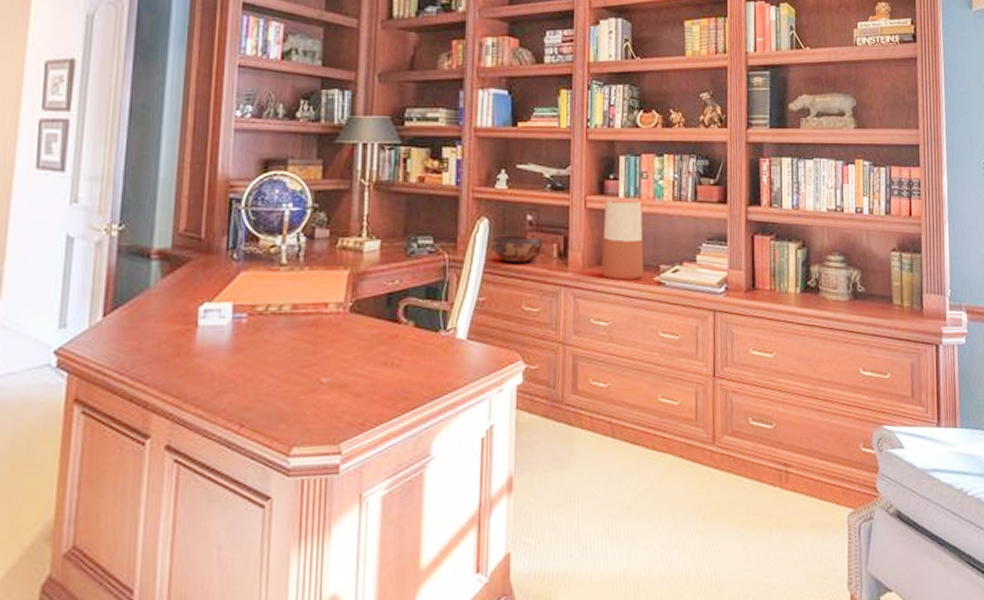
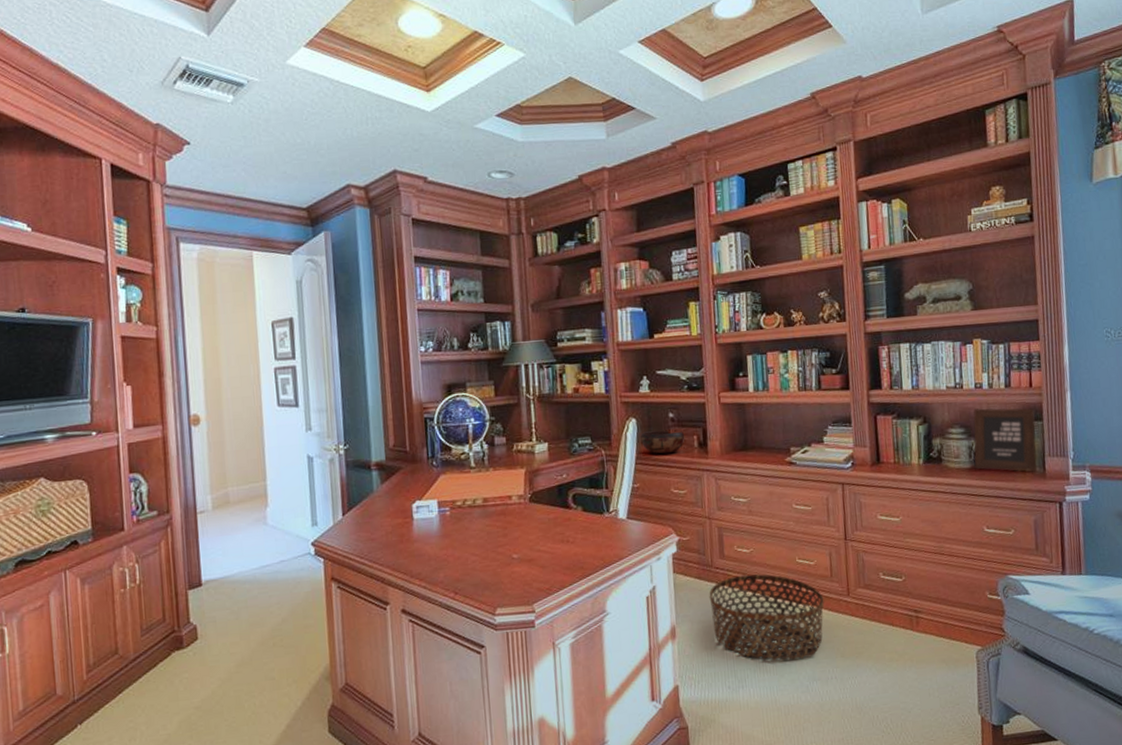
basket: none [556,414,687,523] -> present [709,574,824,661]
vase: present [601,200,644,281] -> none [736,393,776,463]
picture frame: none [852,235,914,309] -> present [973,408,1036,472]

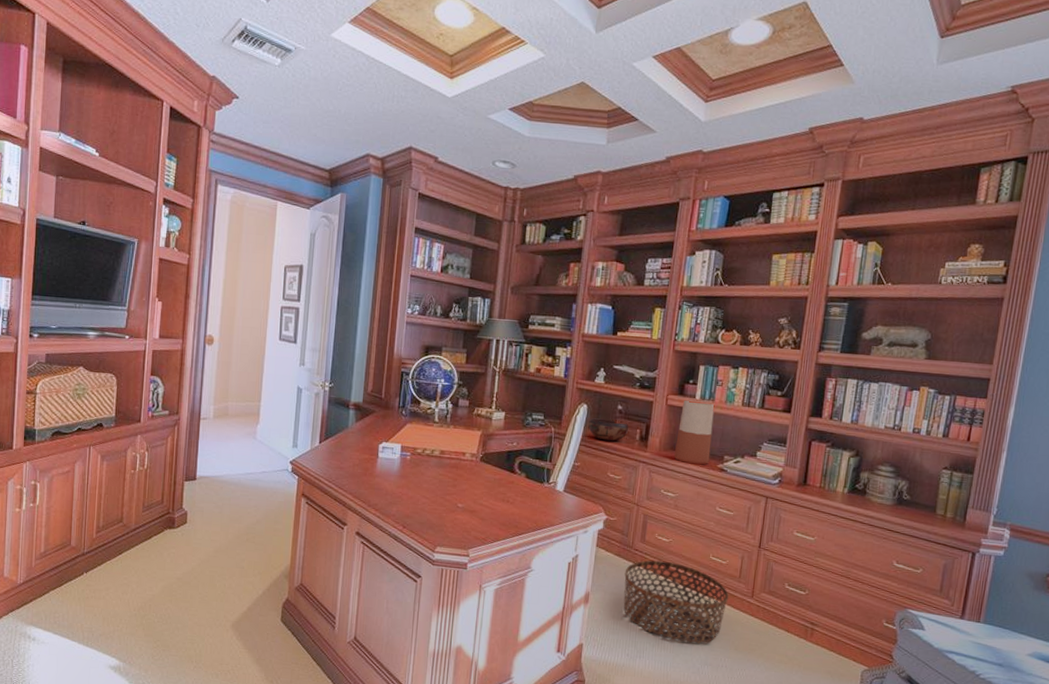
vase: none [736,393,776,463] -> present [673,400,714,465]
picture frame: present [973,408,1036,472] -> none [896,452,968,520]

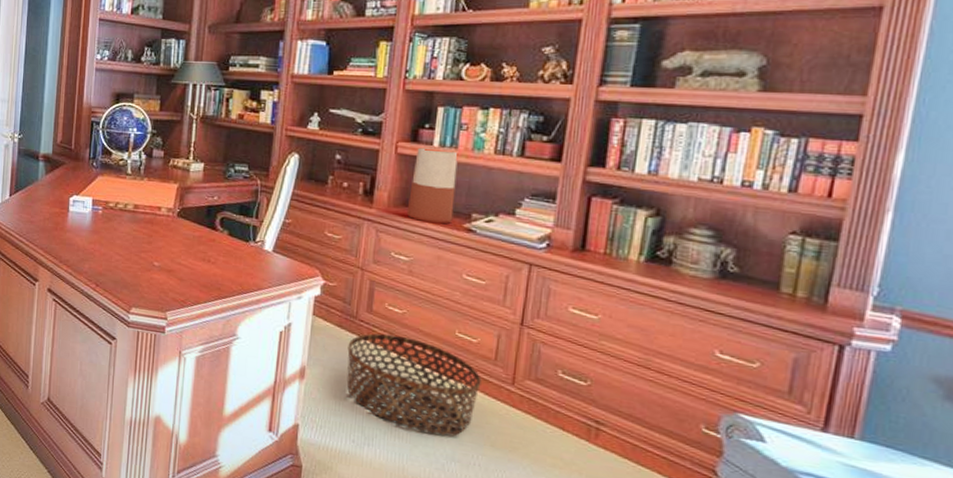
decorative bowl: present [588,418,629,442] -> none [300,169,350,196]

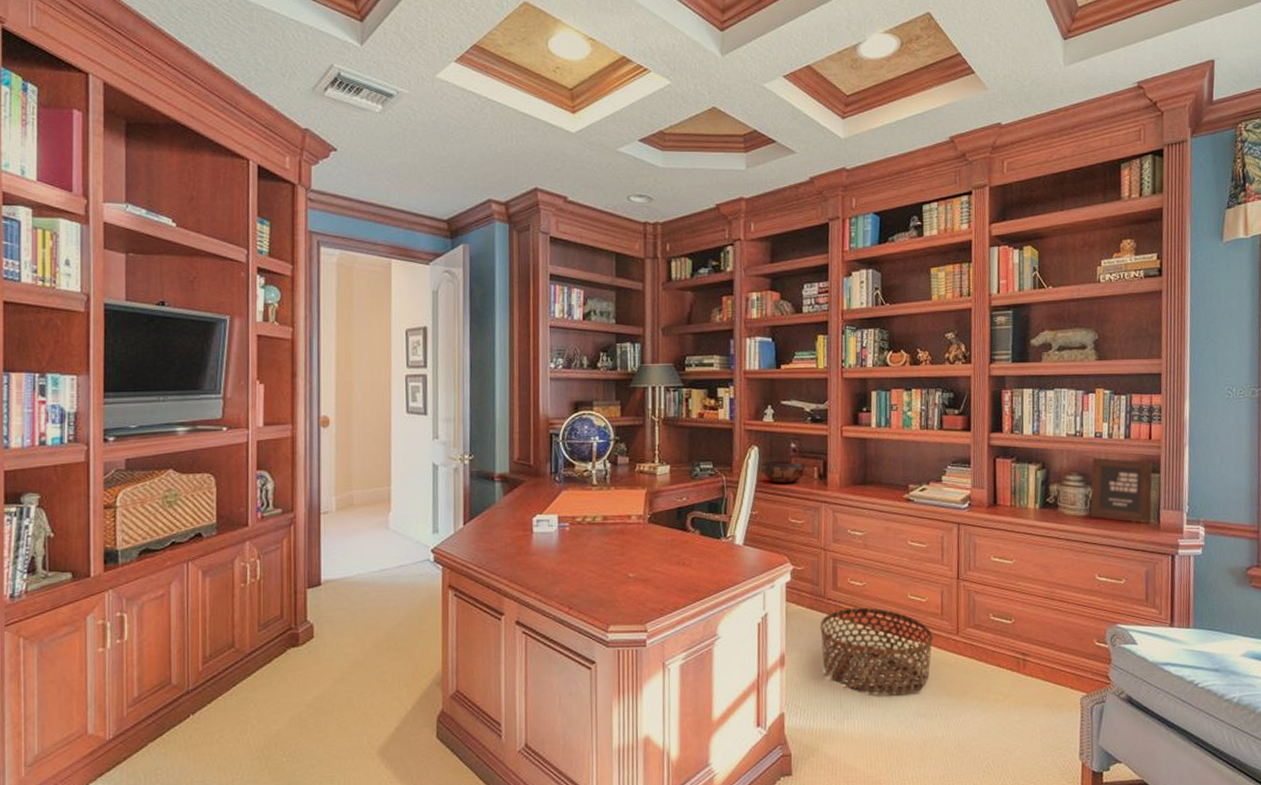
decorative bowl: none [300,169,350,196] -> present [762,460,806,484]
vase: present [406,147,458,225] -> none [856,429,894,498]
picture frame: none [718,211,829,301] -> present [1090,457,1153,523]

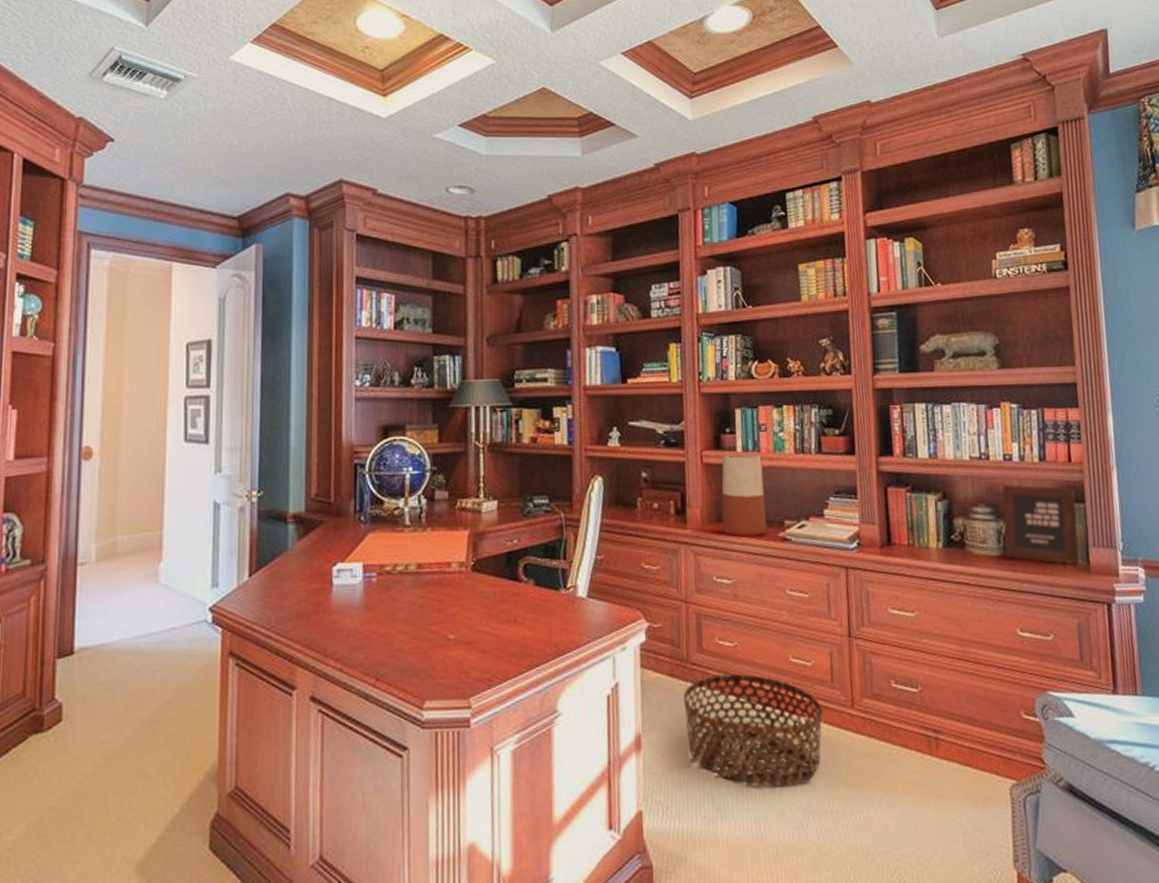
decorative bowl: present [762,460,806,484] -> none [607,492,660,522]
vase: none [856,429,894,498] -> present [721,453,768,537]

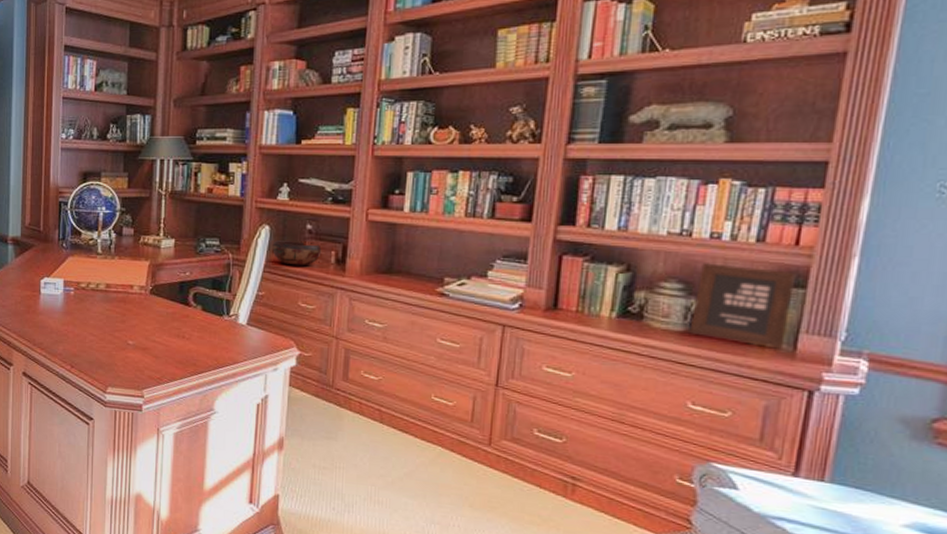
decorative bowl: none [607,492,660,522] -> present [272,240,322,267]
basket: present [683,674,823,786] -> none [325,401,459,498]
vase: present [721,453,768,537] -> none [379,214,429,290]

